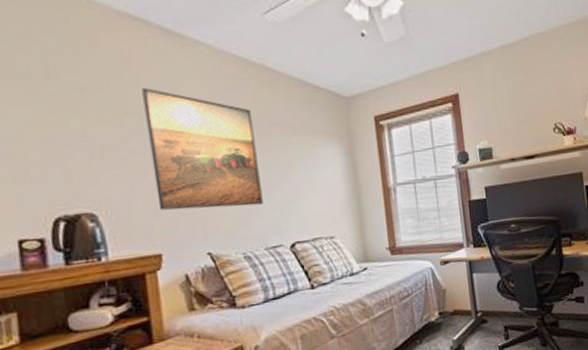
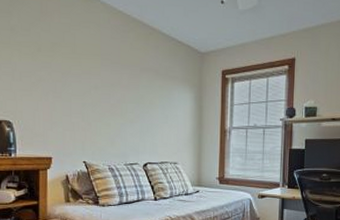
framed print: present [142,87,263,210] -> none [52,31,128,130]

